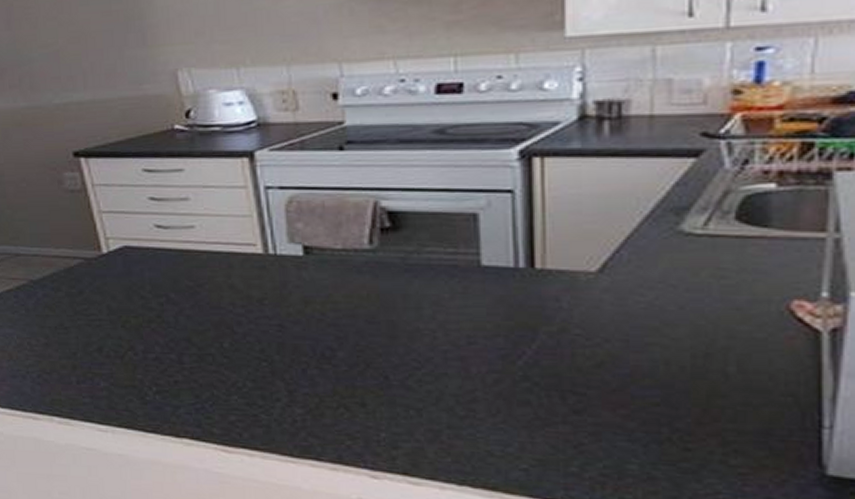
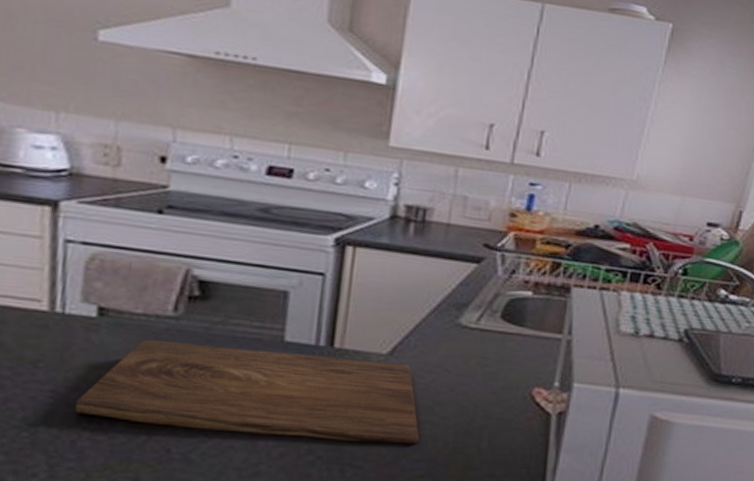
cutting board: none [300,273,649,370] -> present [74,339,420,445]

